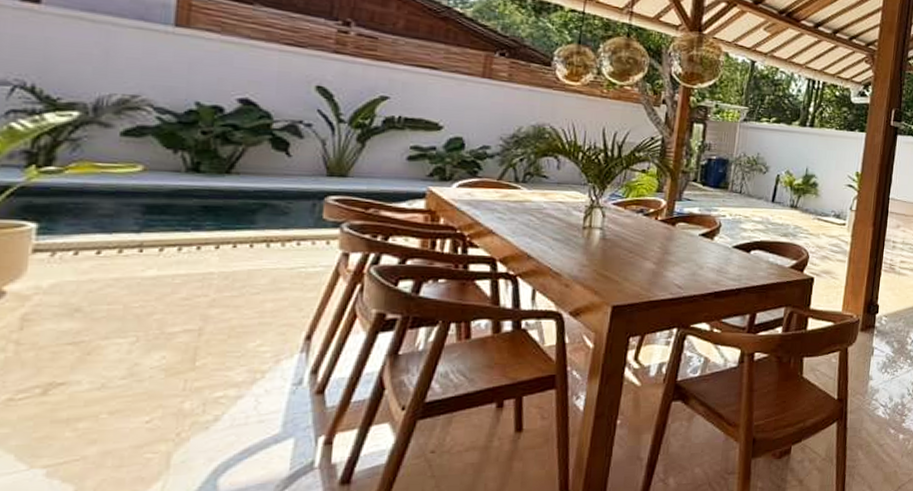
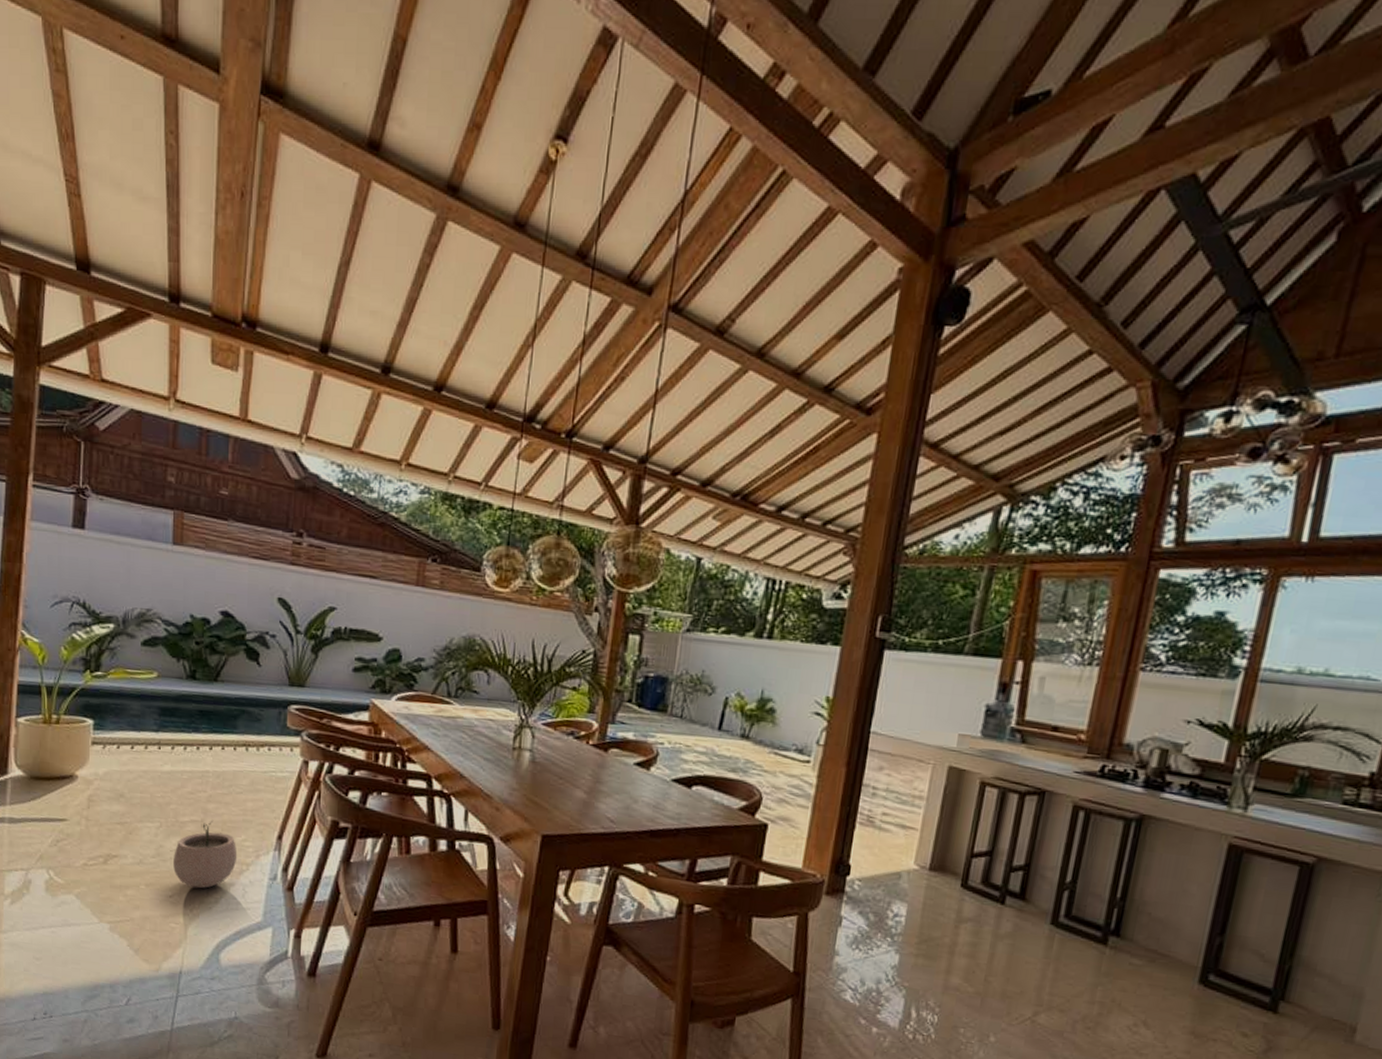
plant pot: none [154,328,250,408] -> present [173,821,238,889]

